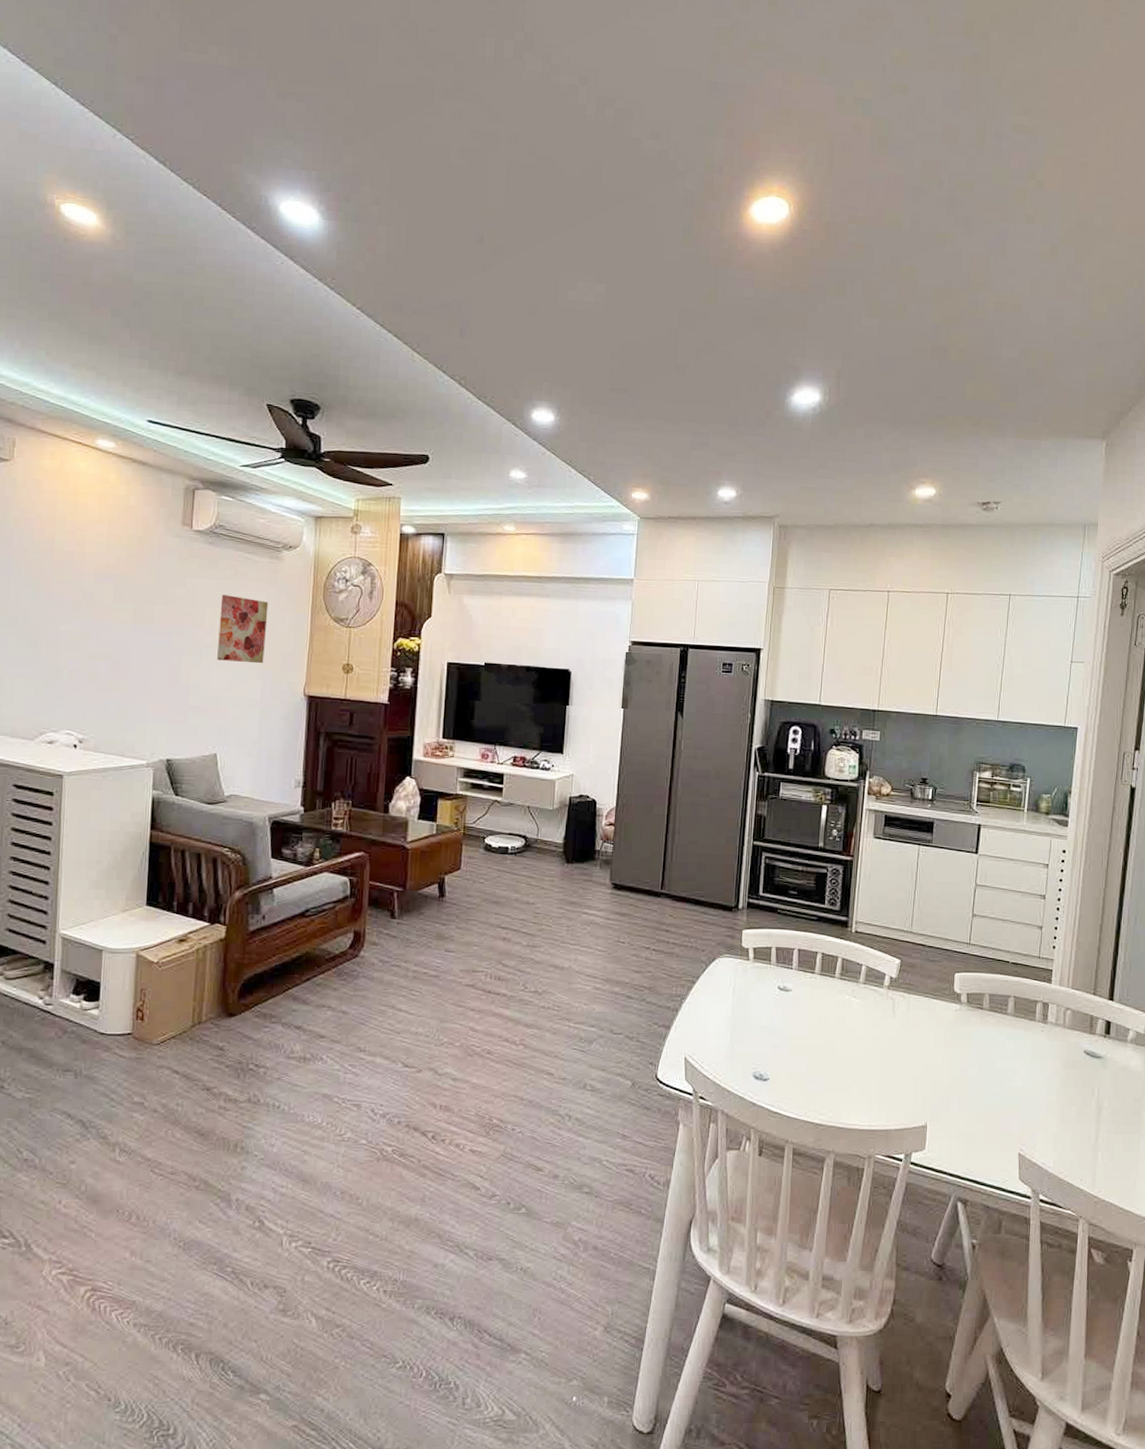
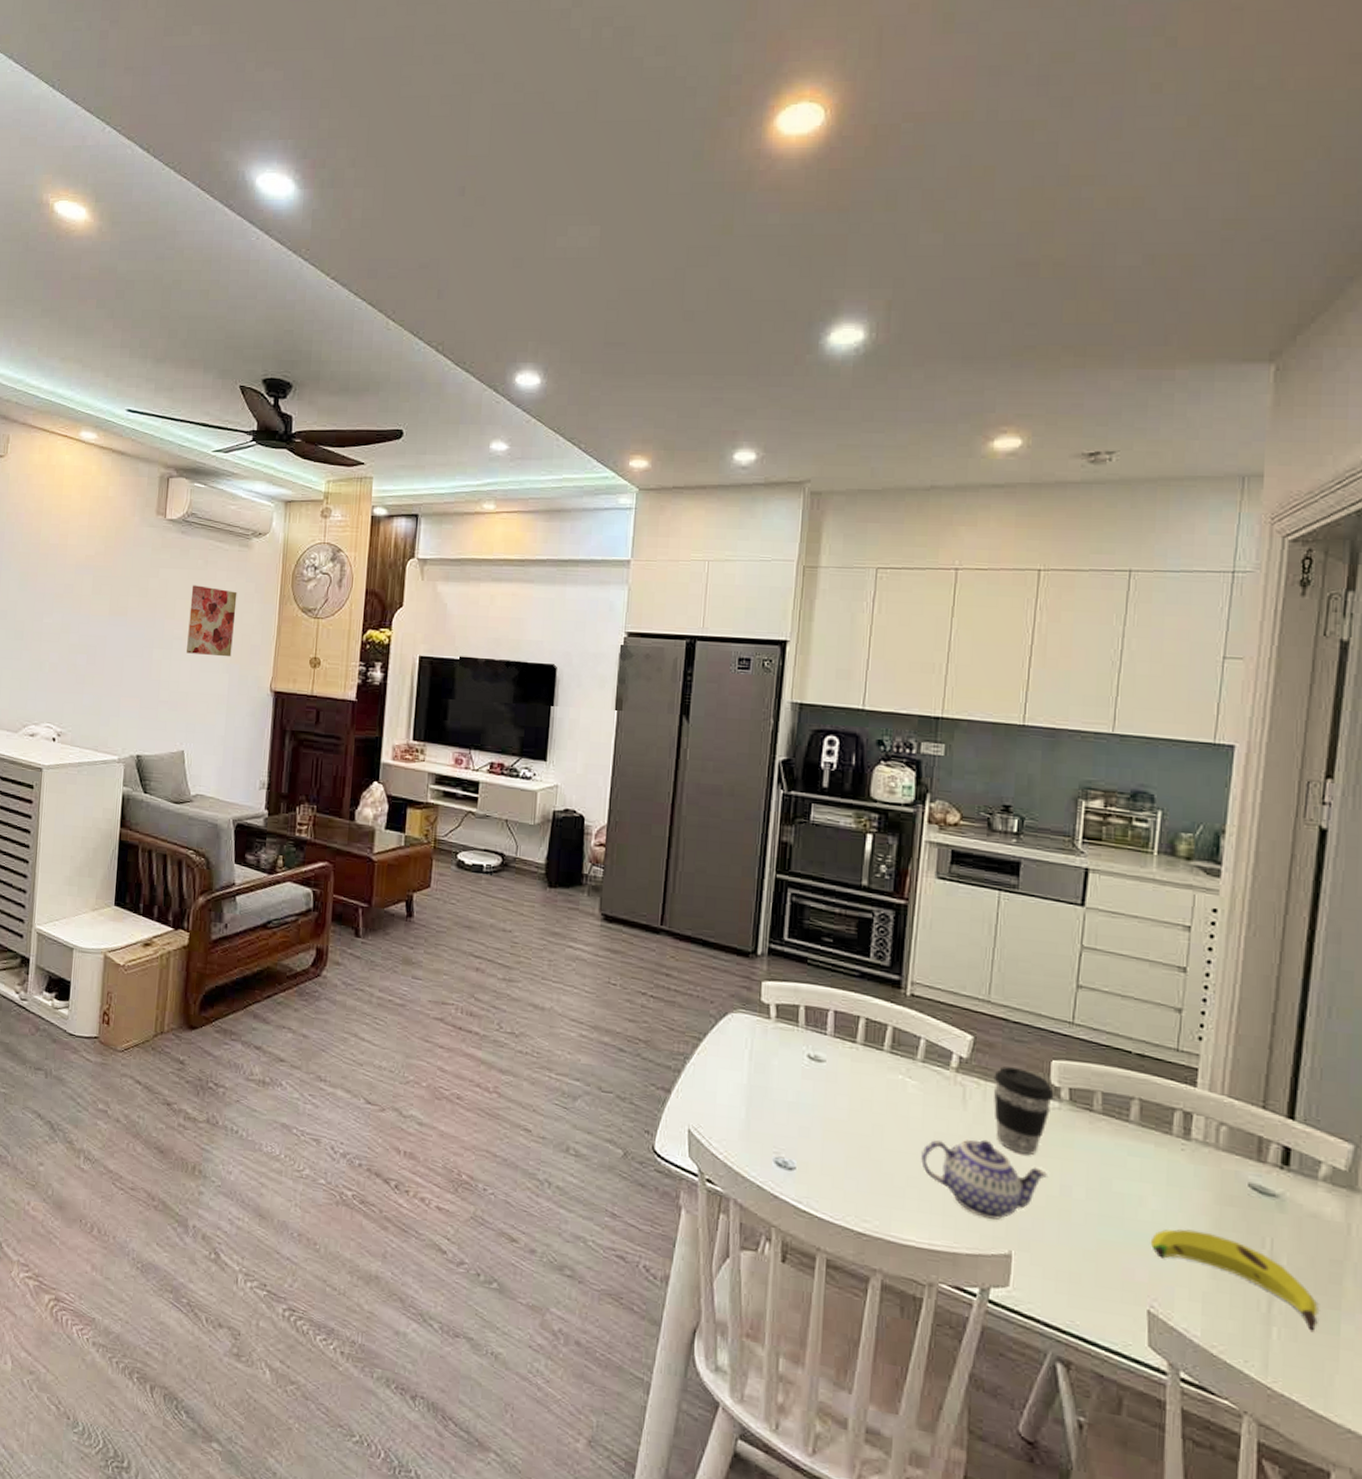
teapot: none [863,1039,953,1100] -> present [921,1139,1049,1220]
coffee cup: none [914,982,957,1047] -> present [993,1066,1054,1155]
banana: none [1021,1089,1127,1152] -> present [1151,1229,1318,1333]

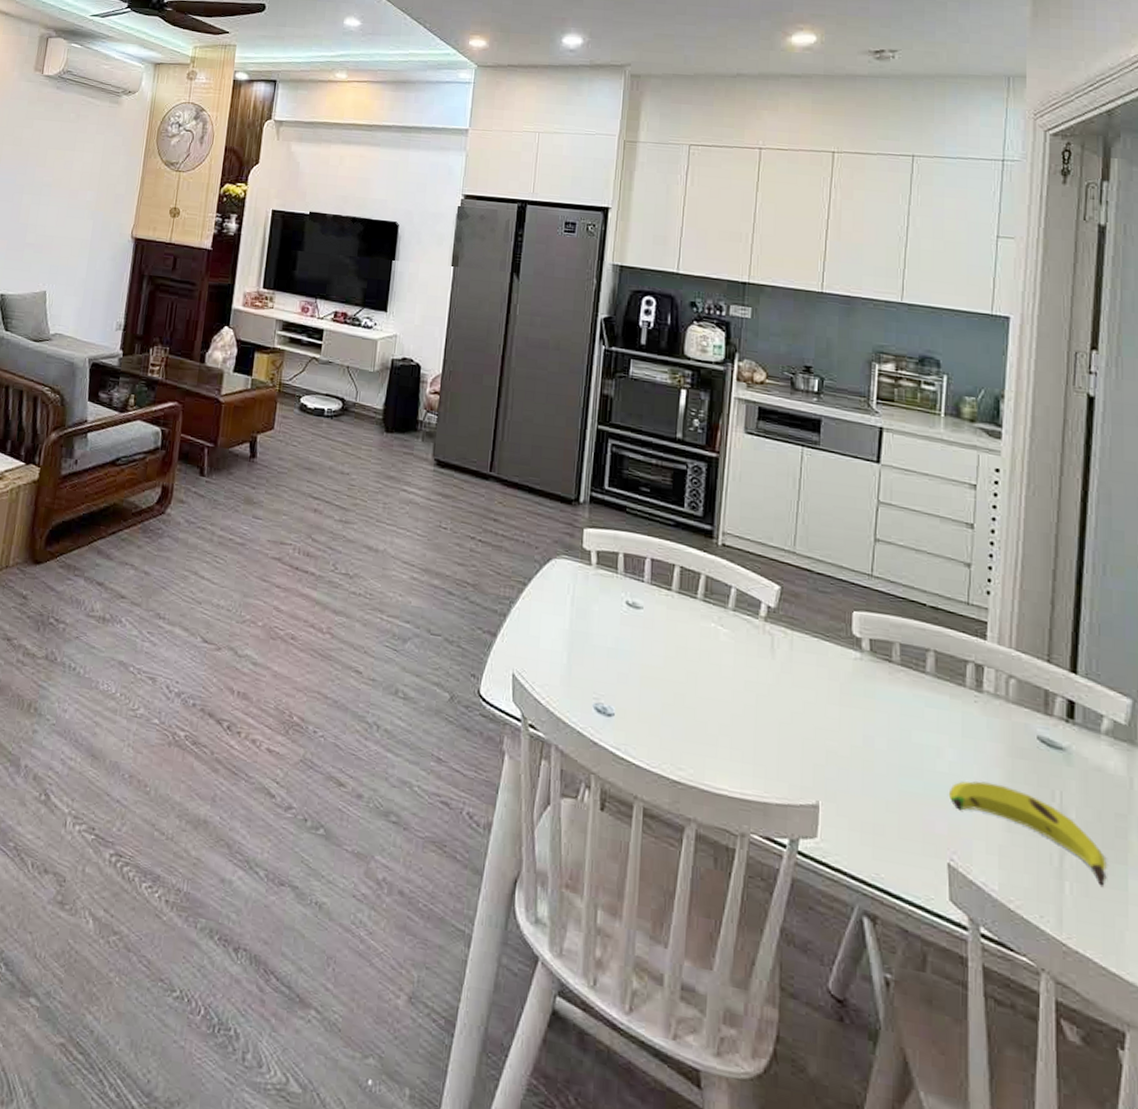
wall art: present [187,585,237,657] -> none [54,136,106,205]
teapot: present [921,1139,1049,1220] -> none [733,688,852,770]
coffee cup: present [993,1066,1054,1155] -> none [799,616,856,705]

